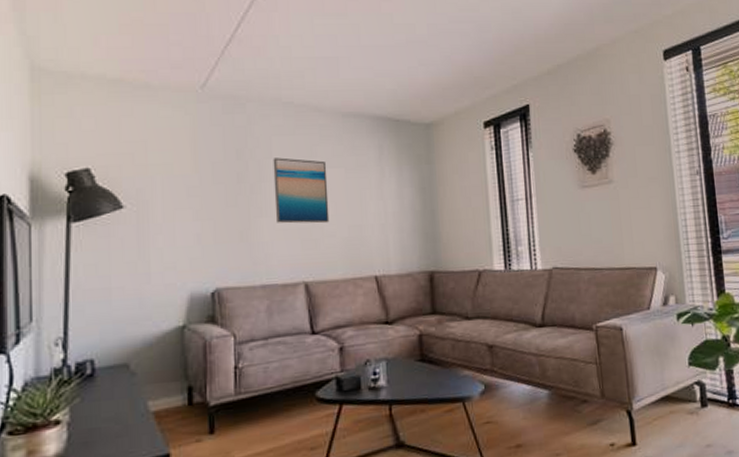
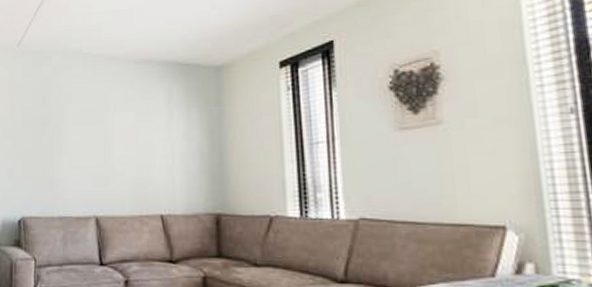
wall art: present [273,157,330,224] -> none [72,103,120,163]

